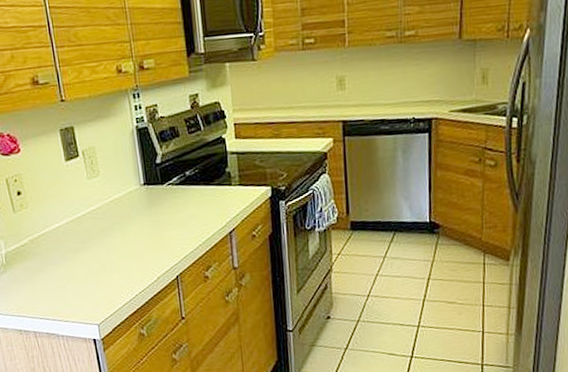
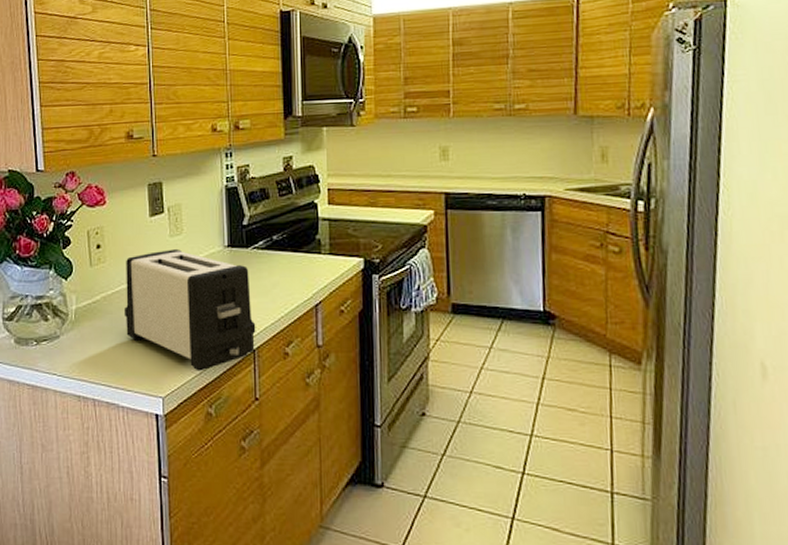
toaster: none [48,190,178,299] -> present [123,249,256,371]

